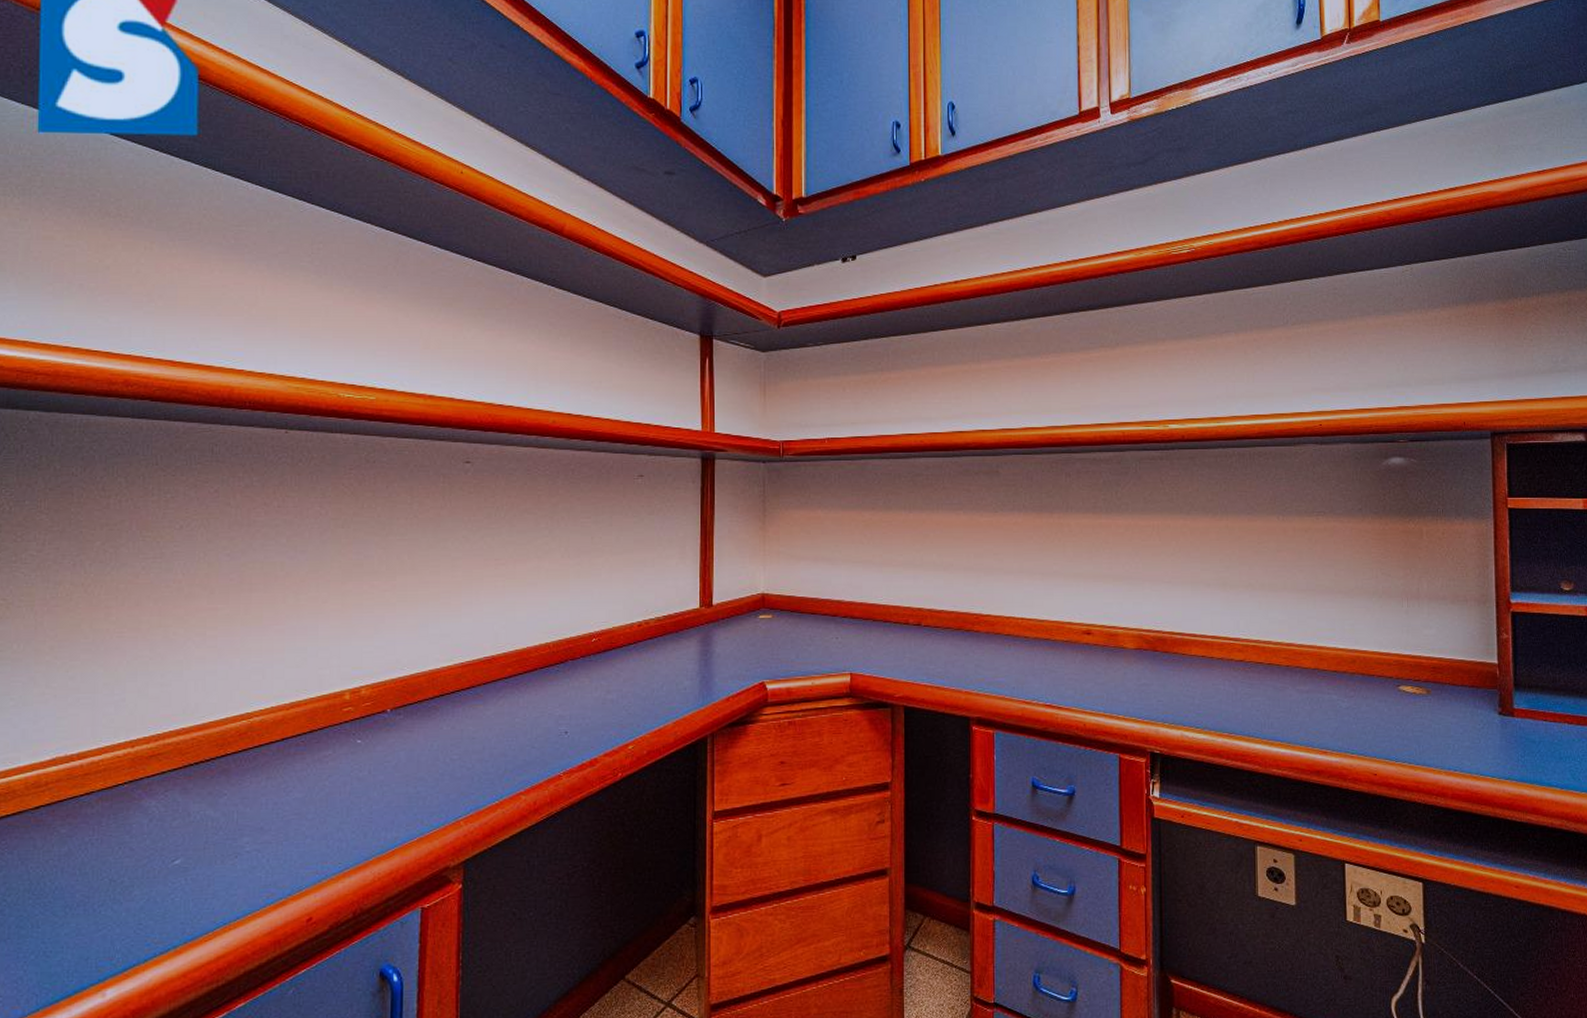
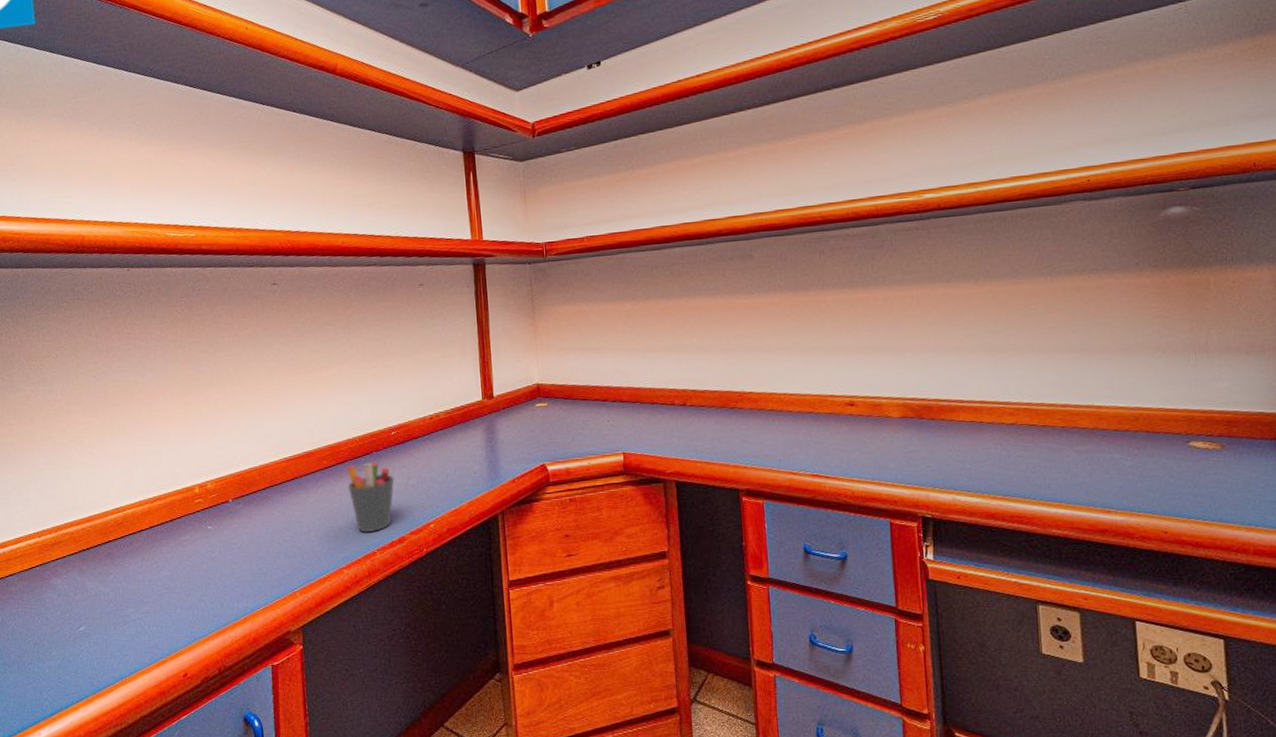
pen holder: none [534,672,591,753] -> present [346,462,395,533]

